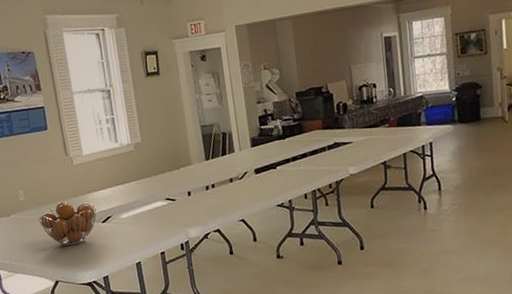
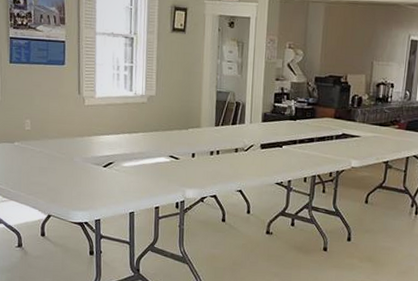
fruit basket: present [39,201,97,246] -> none [41,138,100,184]

